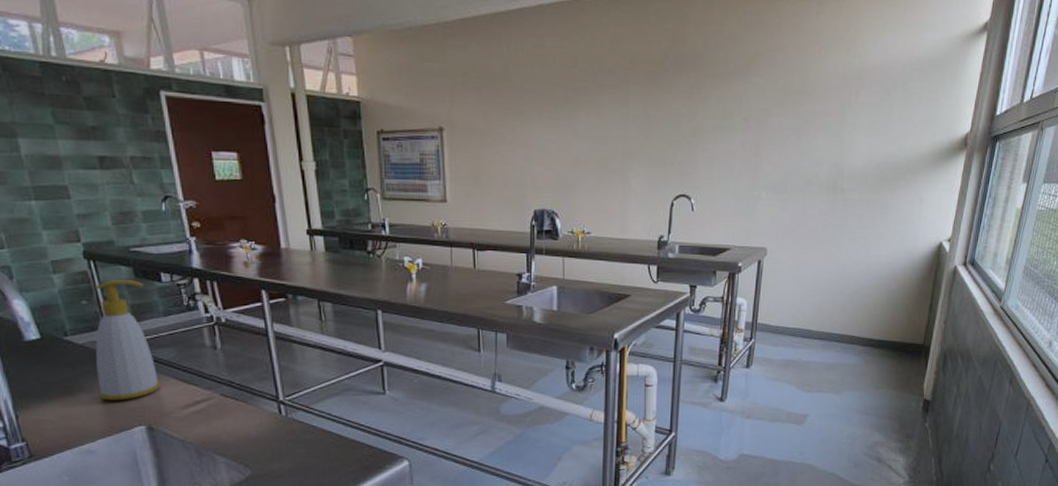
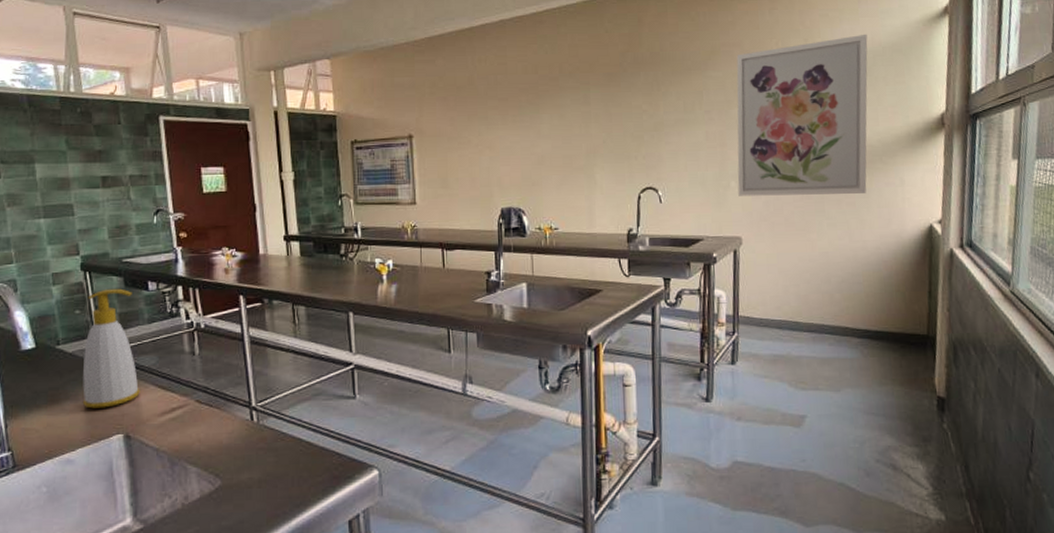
wall art: none [768,46,908,210] -> present [736,34,868,196]

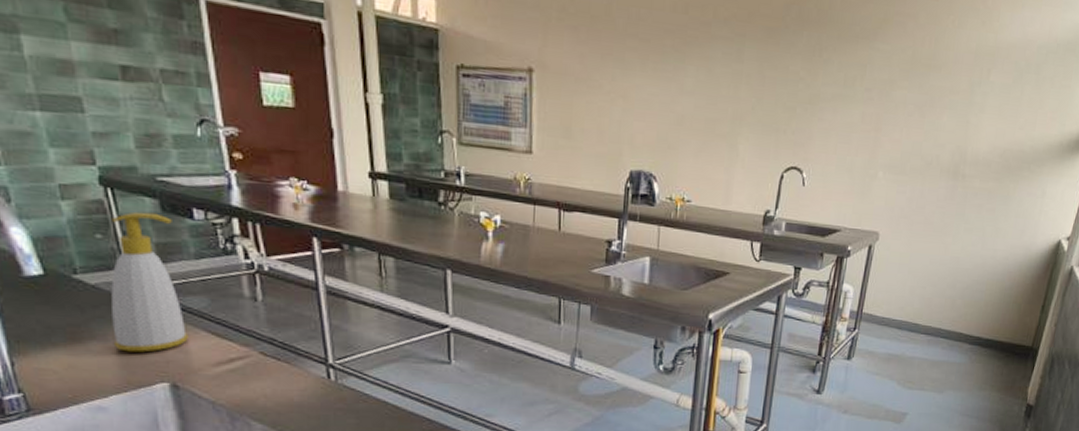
wall art: present [736,34,868,196] -> none [884,25,1046,201]

